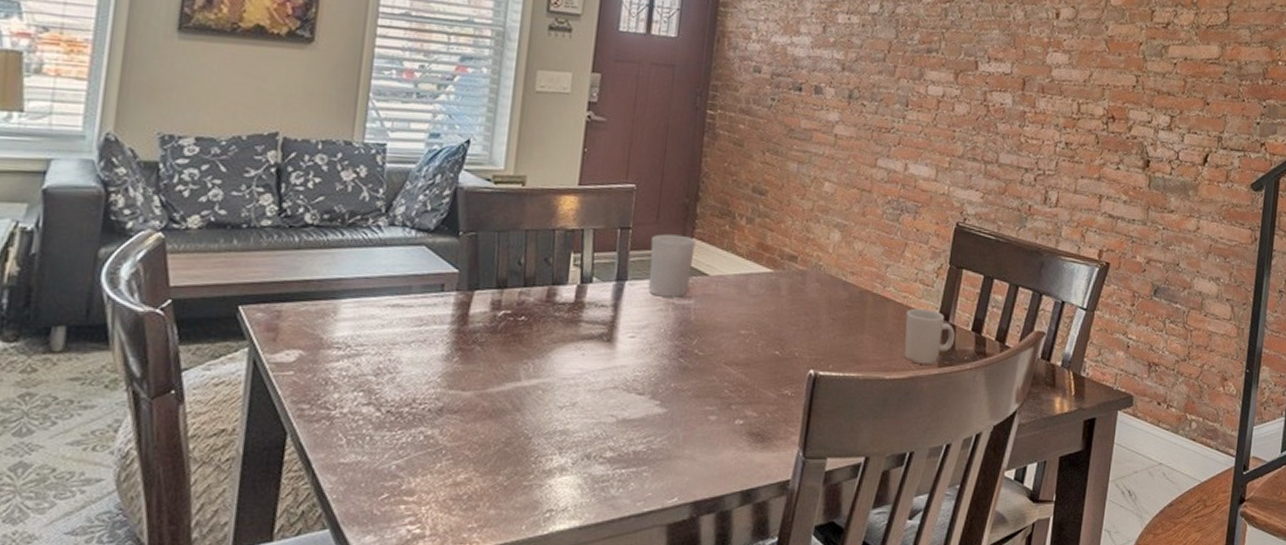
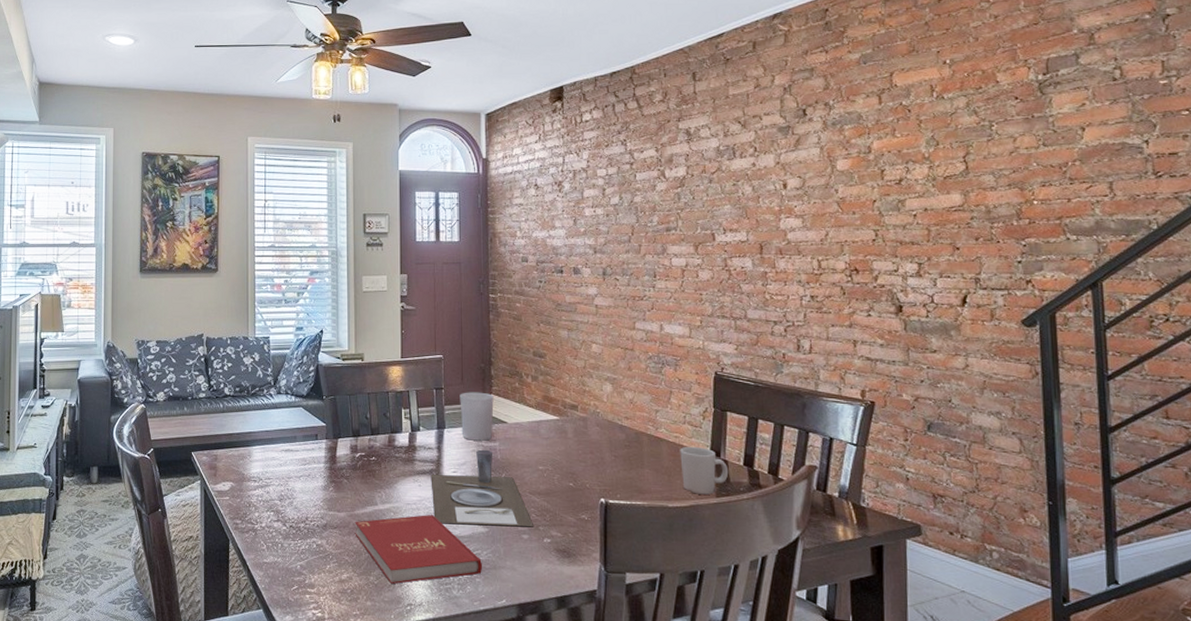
book: none [483,391,654,484] -> present [355,514,483,584]
place setting: none [597,308,725,406] -> present [431,449,533,527]

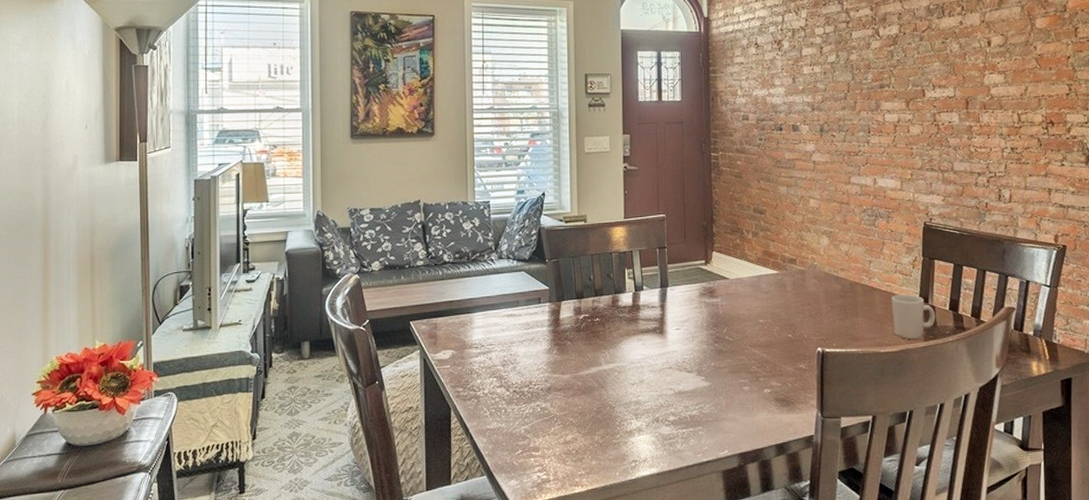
book: present [355,514,483,584] -> none [579,371,706,441]
place setting: present [431,449,533,527] -> none [654,306,754,380]
candle holder: present [460,392,494,441] -> none [682,250,716,297]

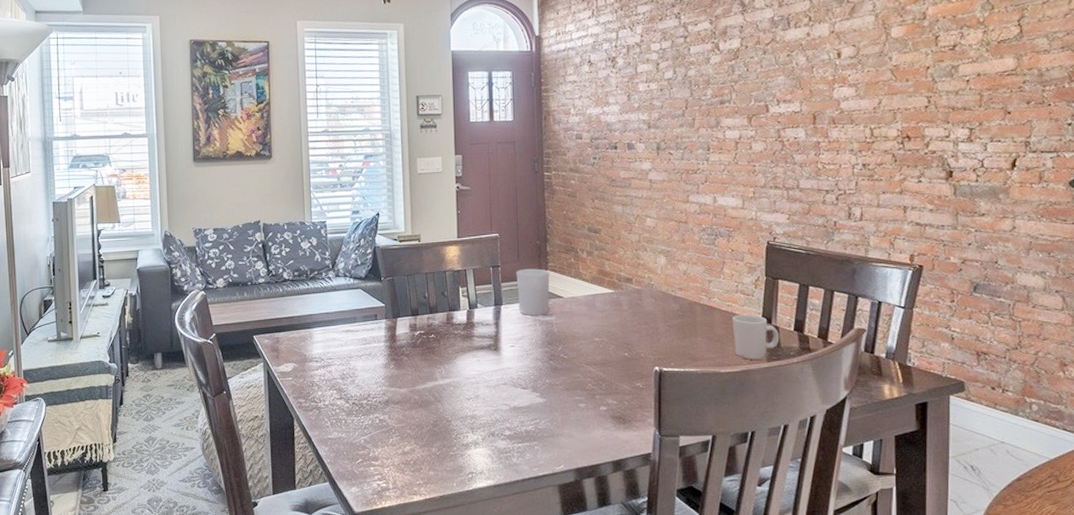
candle holder: none [682,250,716,297] -> present [516,268,550,316]

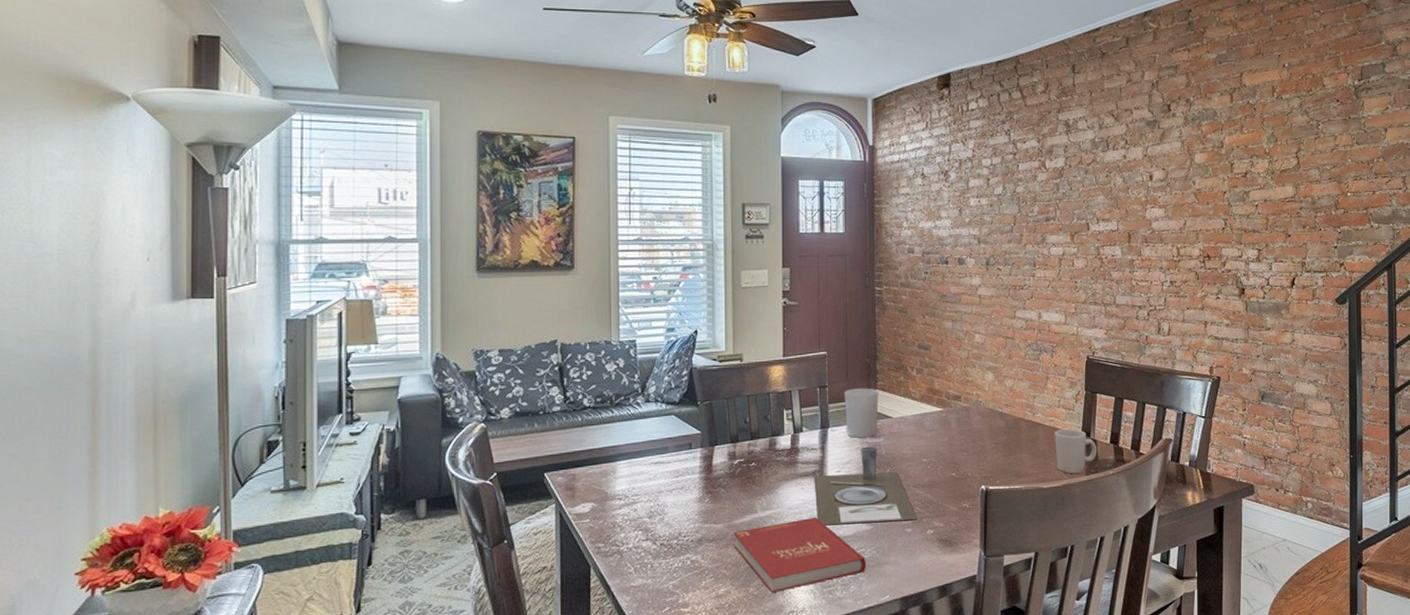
book: none [416,387,541,454] -> present [733,516,867,592]
place setting: none [489,324,590,396] -> present [814,446,917,525]

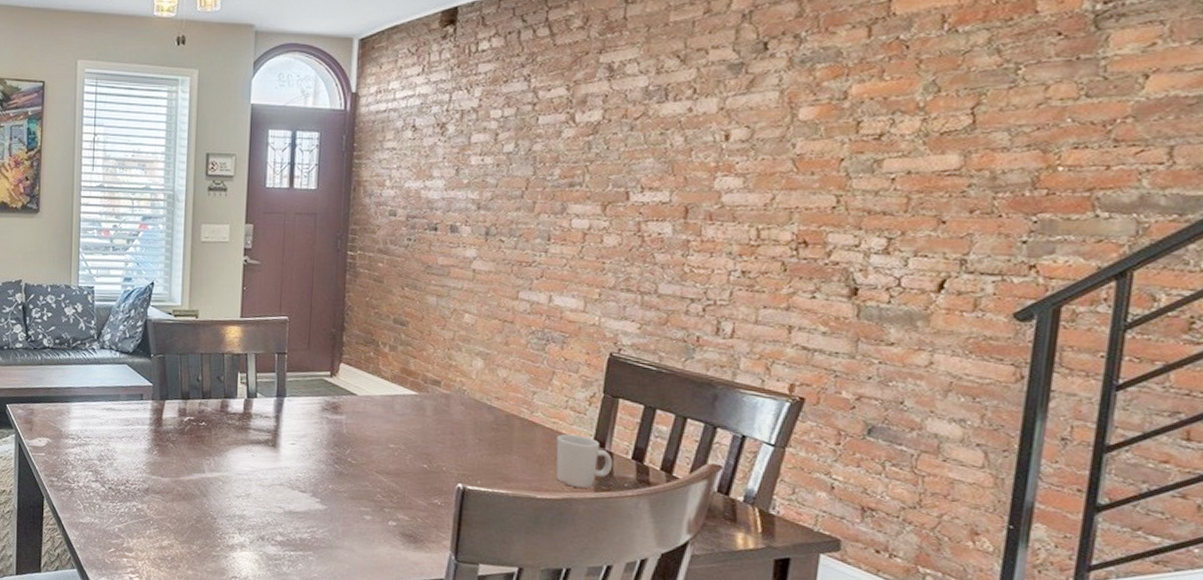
book: present [733,516,867,592] -> none [178,486,318,555]
place setting: present [814,446,917,525] -> none [265,422,378,509]
candle holder: present [844,388,879,438] -> none [304,359,344,413]

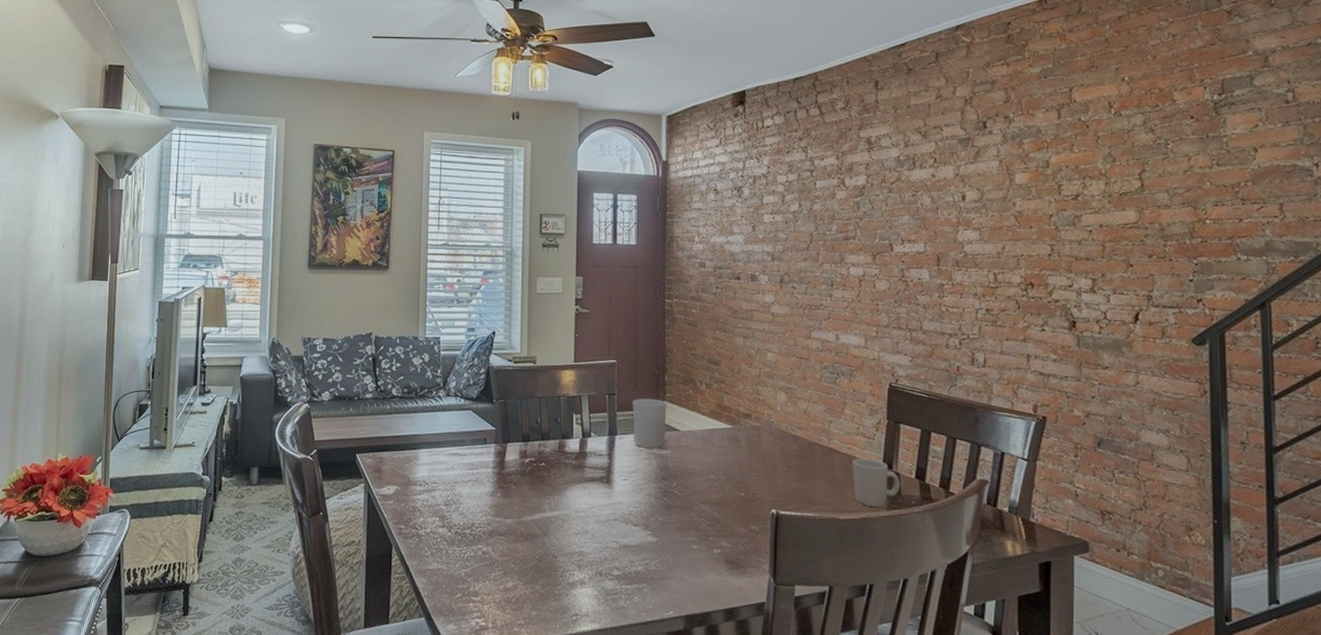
candle holder: none [304,359,344,413] -> present [632,398,667,449]

